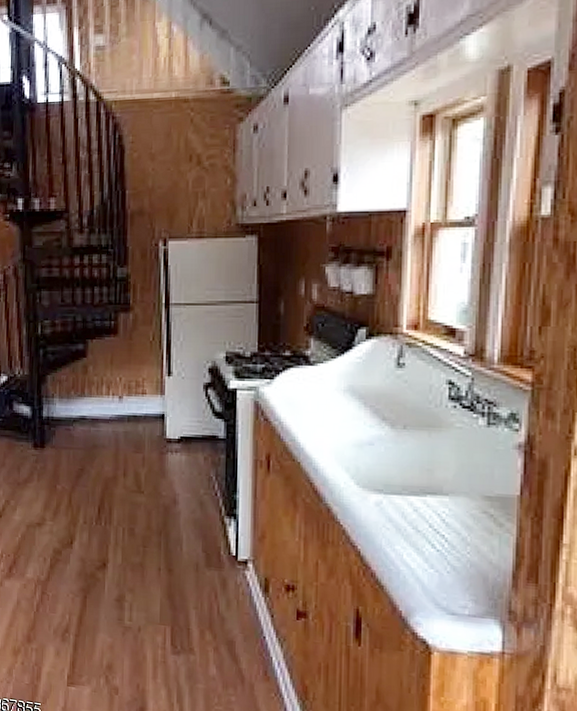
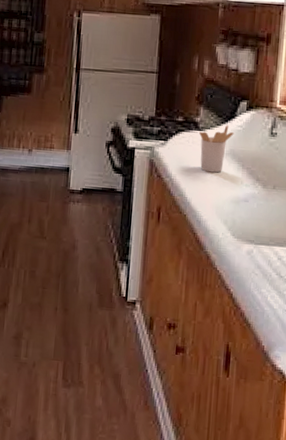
utensil holder: none [311,357,352,413] -> present [199,125,234,173]

